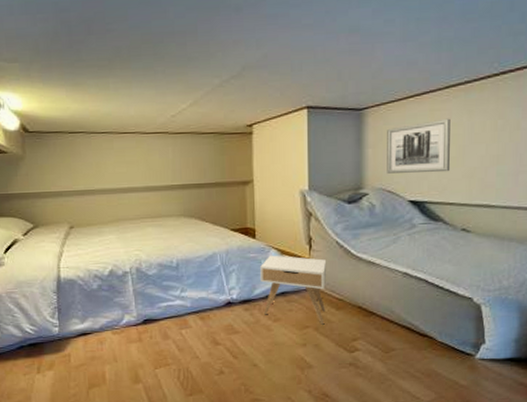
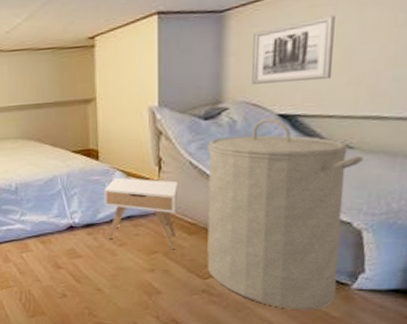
laundry hamper: none [350,203,478,381] -> present [206,118,363,310]

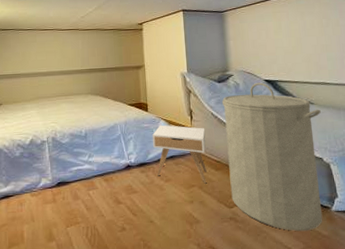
wall art: present [252,15,335,84] -> none [243,18,293,59]

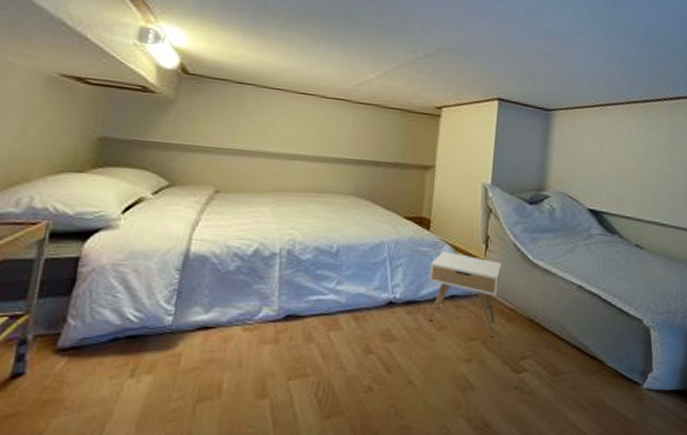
laundry hamper: present [221,82,323,232] -> none [521,211,650,412]

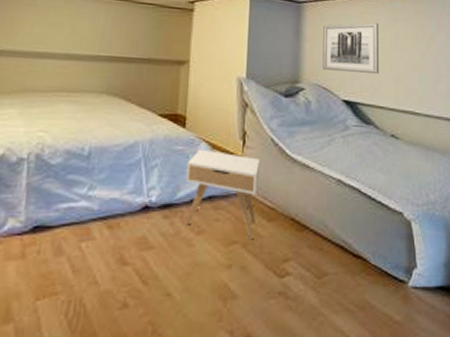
wall art: none [569,132,630,185] -> present [323,22,380,75]

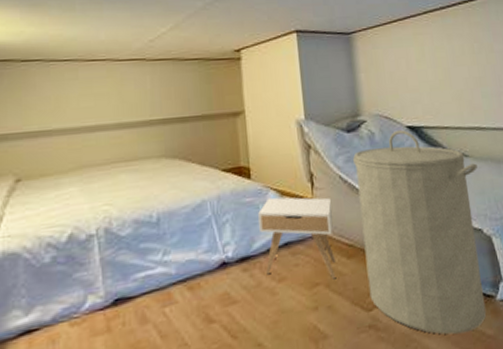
laundry hamper: none [284,102,406,315] -> present [352,129,486,335]
wall art: present [323,22,380,75] -> none [376,42,441,99]

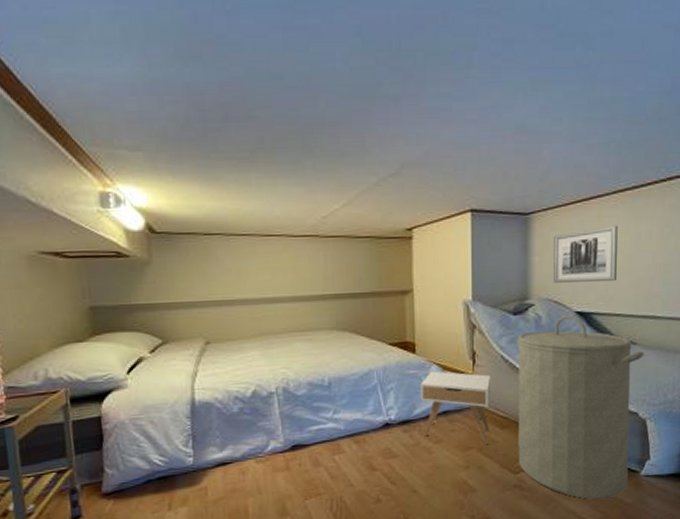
wall art: none [376,42,441,99] -> present [553,225,618,283]

